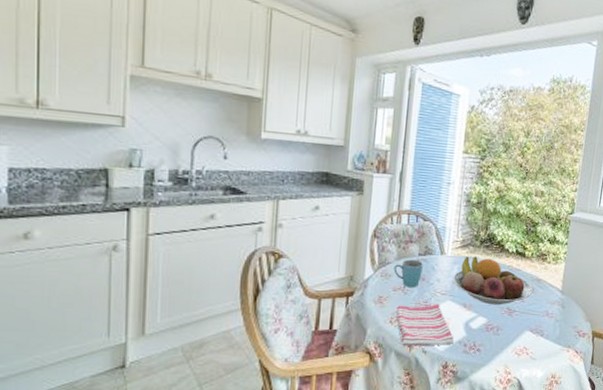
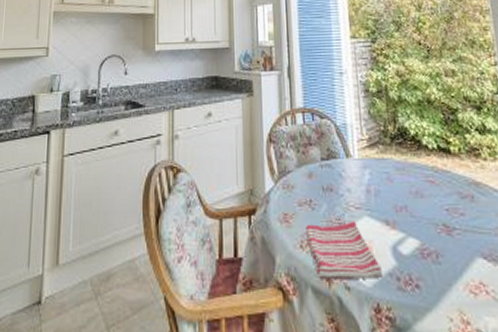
mug: present [393,259,423,287] -> none [295,166,329,200]
fruit bowl: present [453,256,533,305] -> none [366,157,473,221]

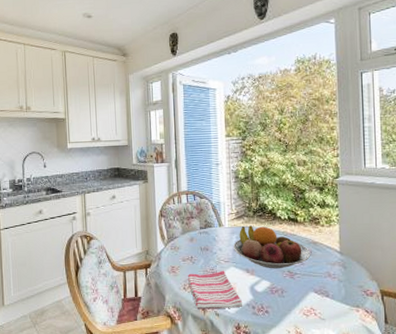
fruit bowl: none [366,157,473,221] -> present [233,225,311,269]

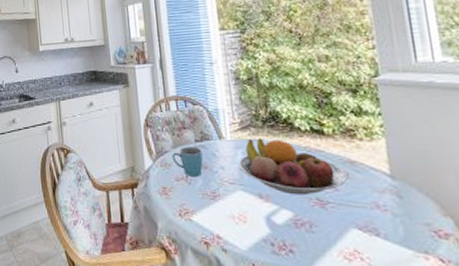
mug: none [181,233,205,257] -> present [172,146,203,176]
dish towel: present [188,270,243,310] -> none [184,194,258,244]

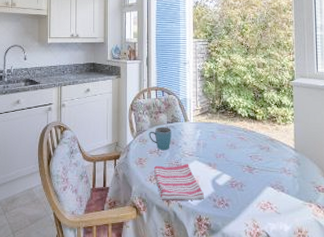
dish towel: none [184,194,258,244] -> present [154,163,205,201]
fruit bowl: present [239,138,348,195] -> none [198,121,268,164]

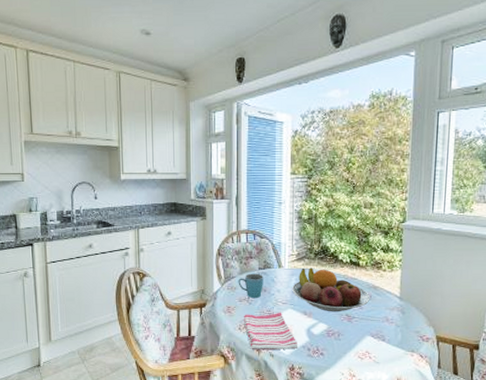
fruit bowl: none [198,121,268,164] -> present [292,268,370,312]

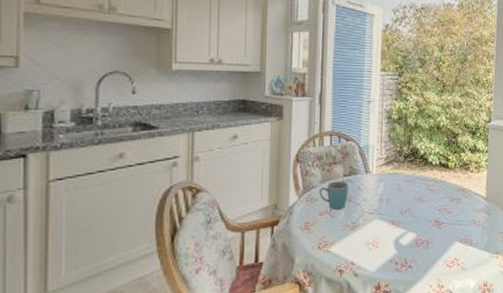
dish towel: present [244,312,299,350] -> none [324,223,386,271]
fruit bowl: present [292,268,370,312] -> none [380,172,459,219]

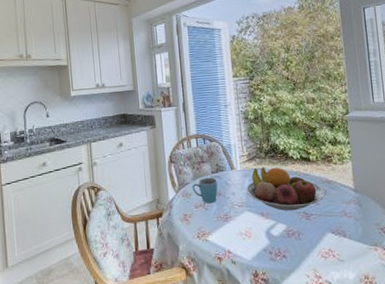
fruit bowl: none [380,172,459,219] -> present [246,167,326,211]

